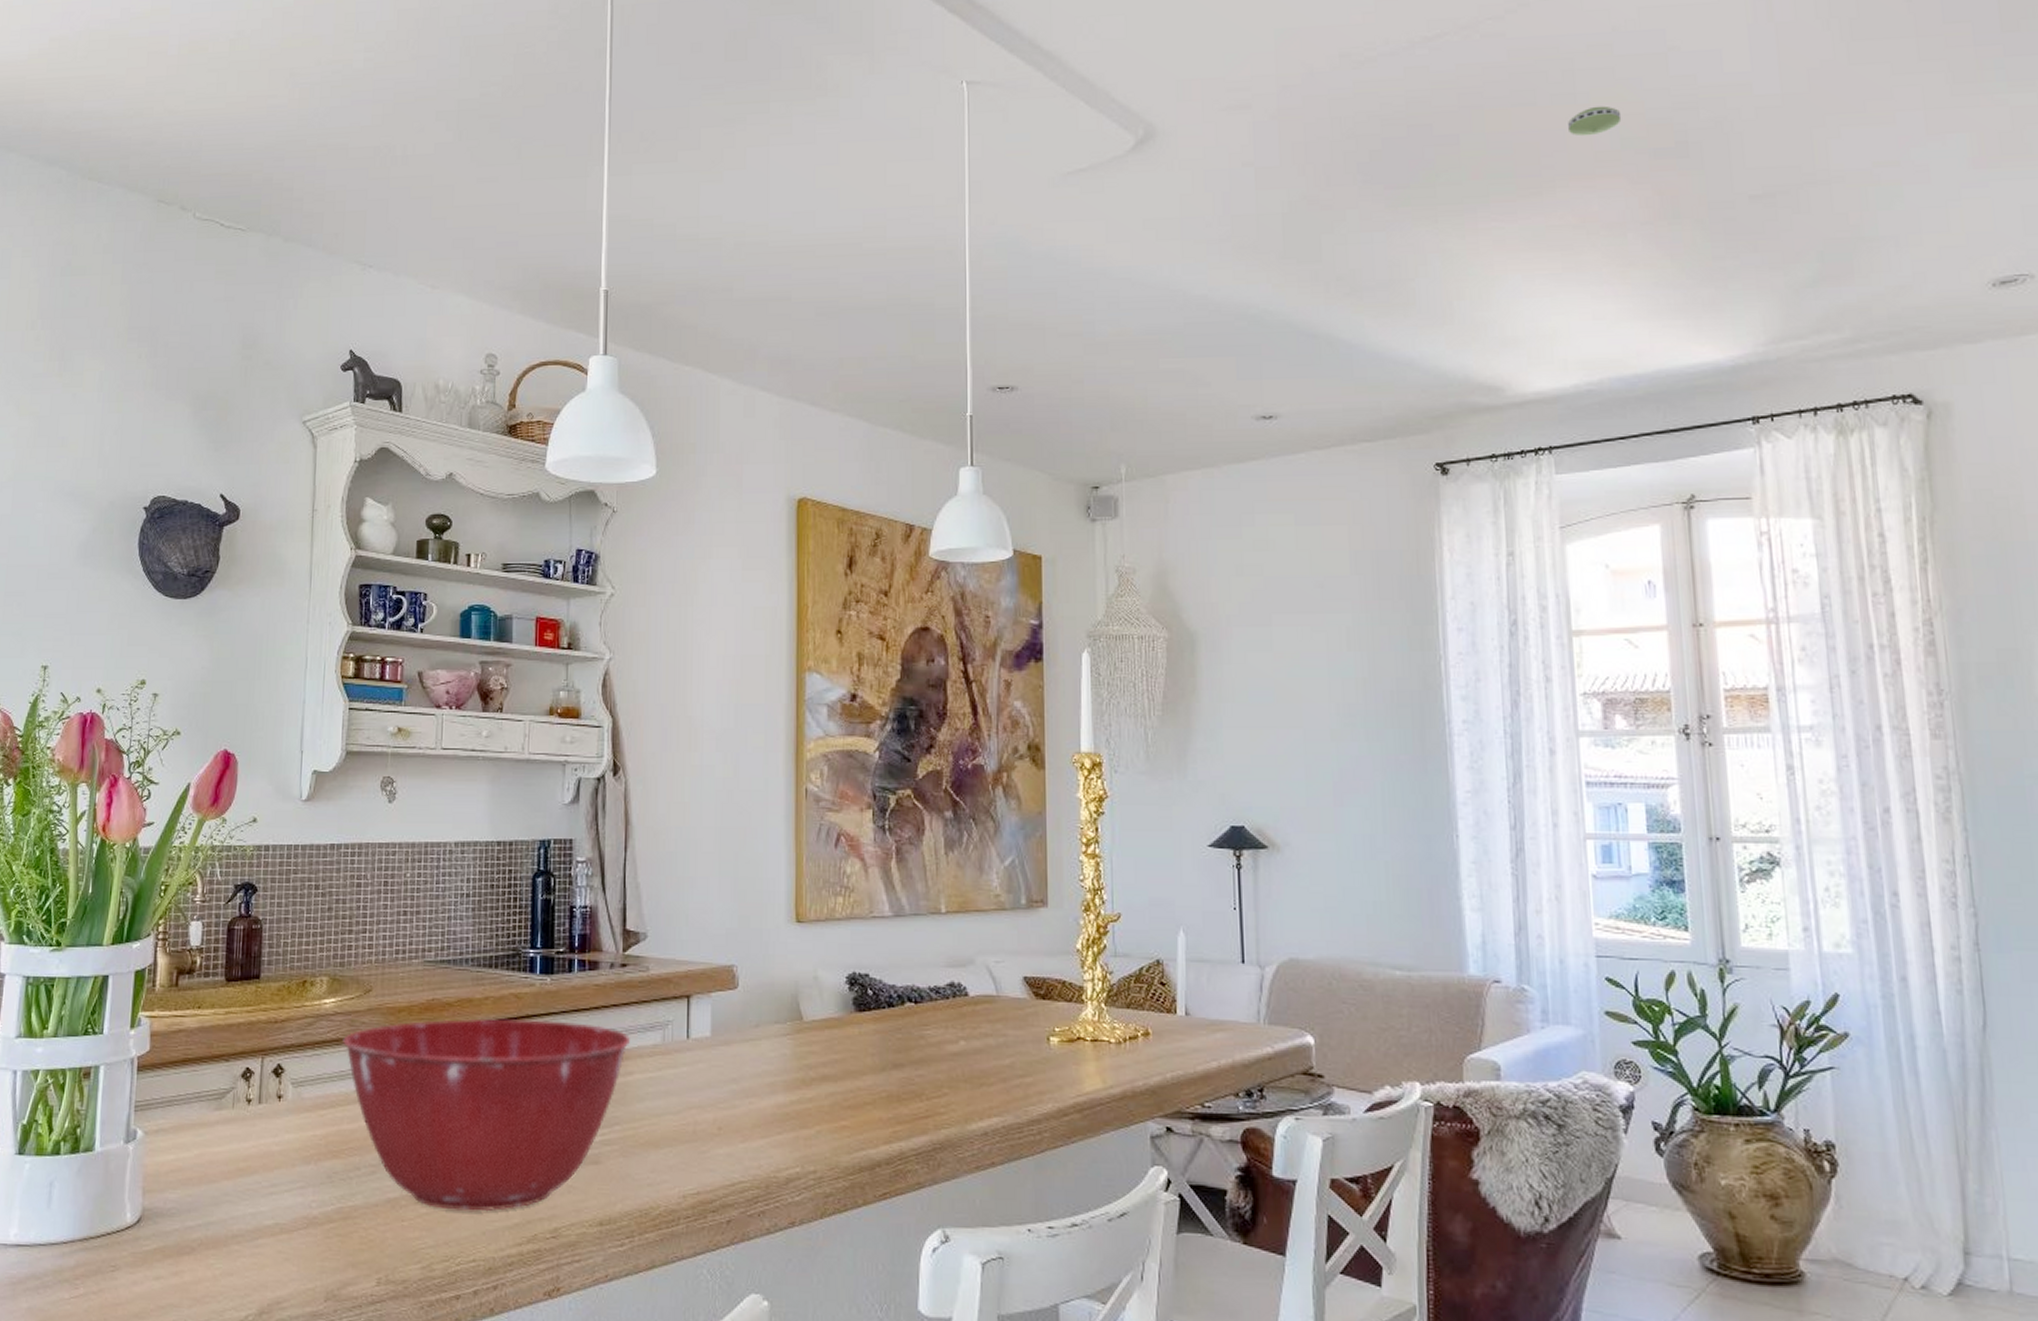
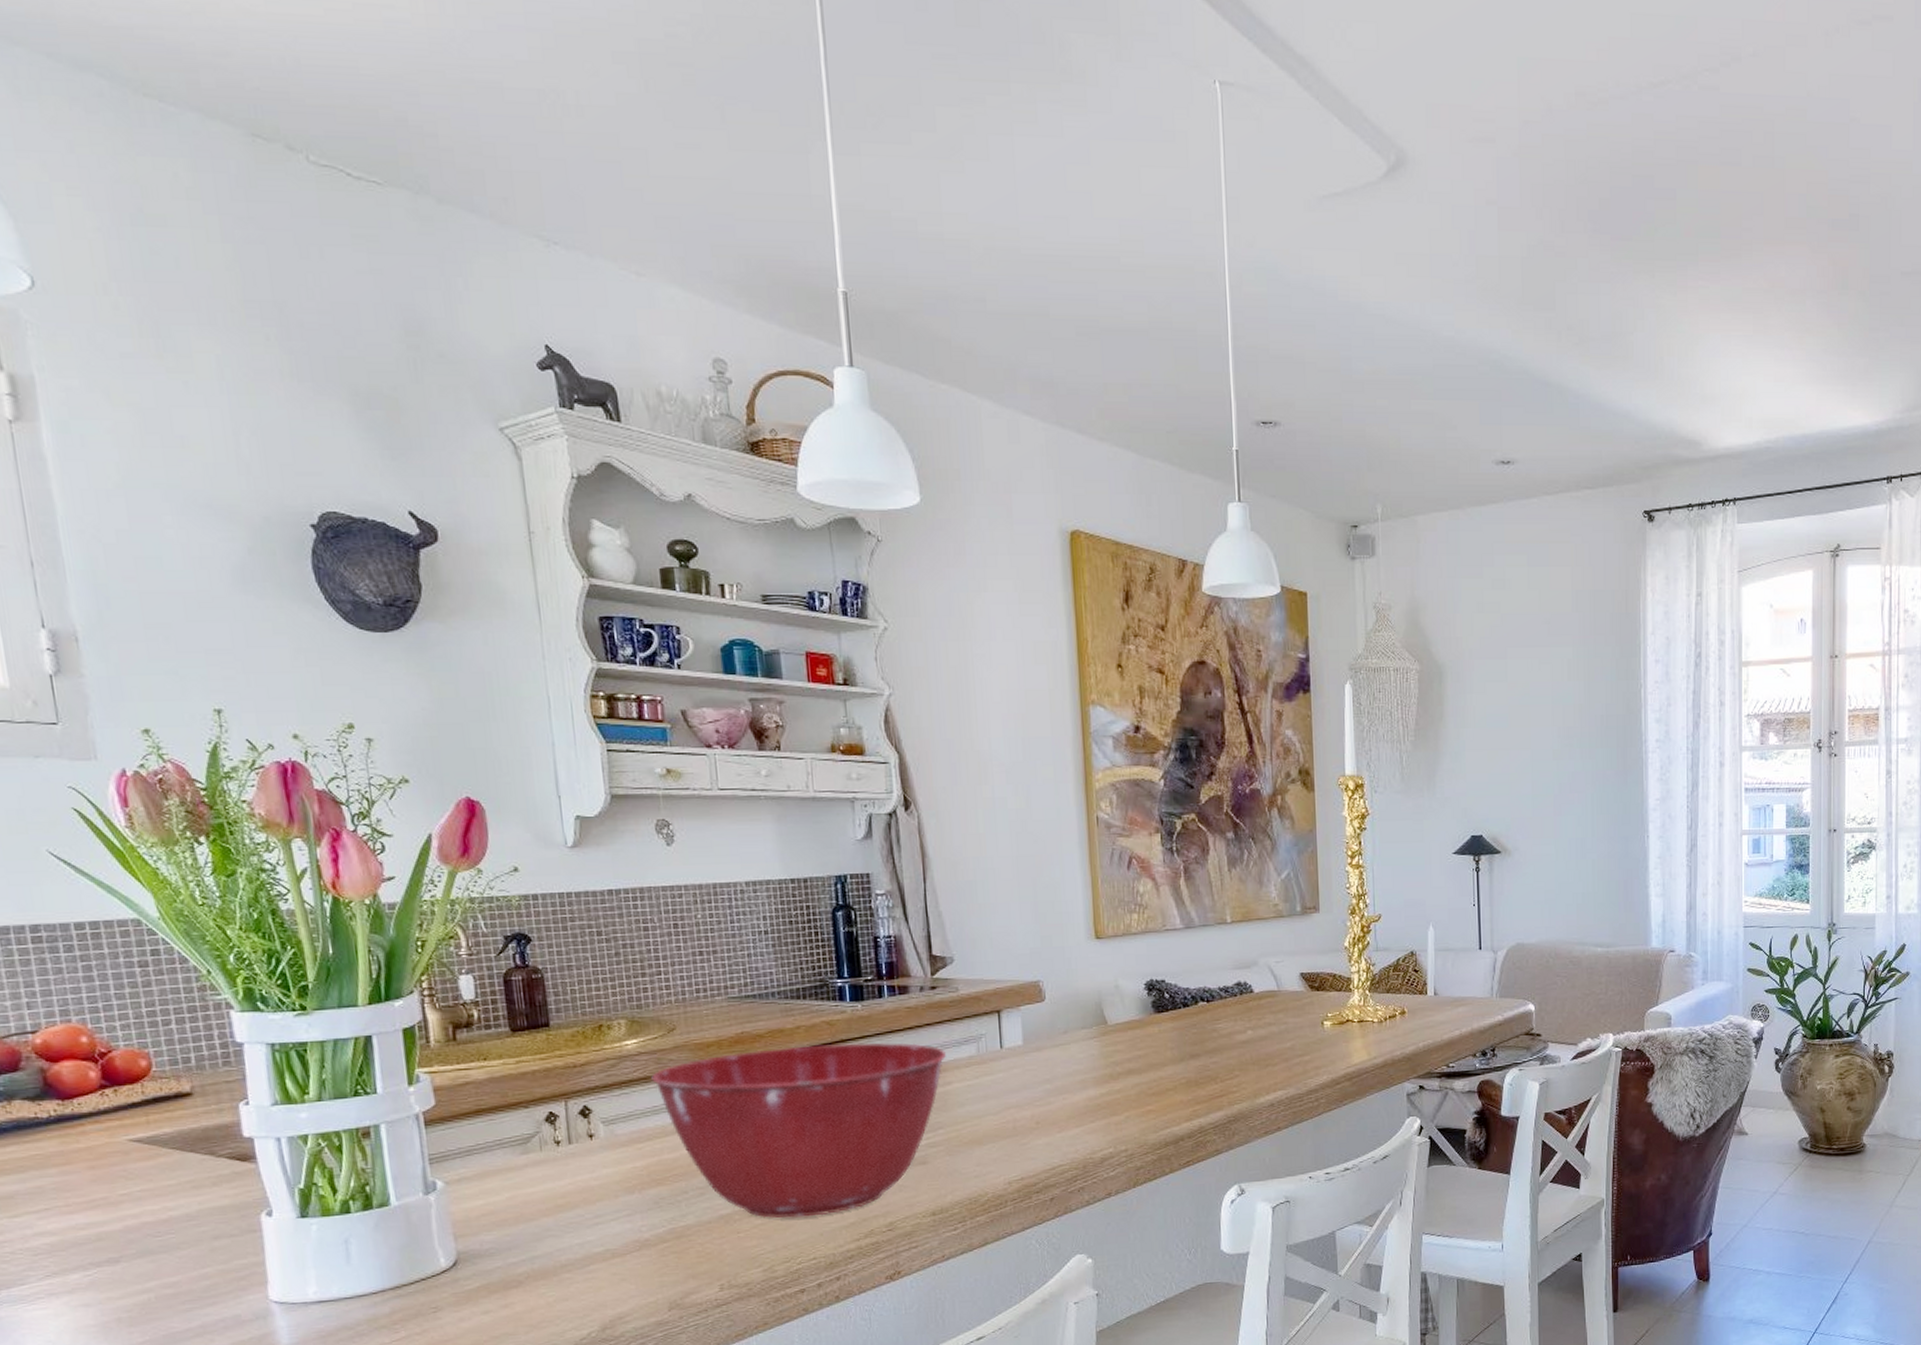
smoke detector: present [1568,106,1622,137] -> none [1766,172,1809,202]

